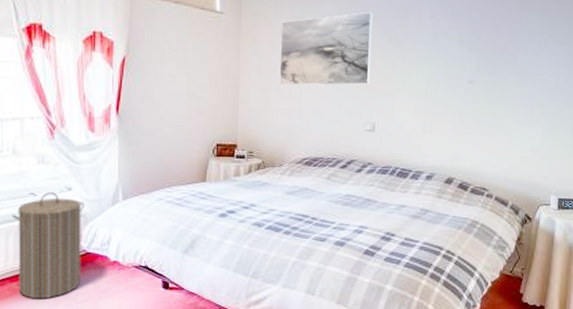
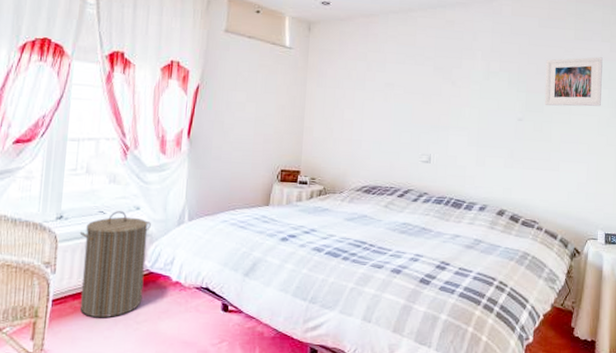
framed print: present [279,11,373,85] -> none [342,52,430,119]
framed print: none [497,10,563,66] -> present [544,57,603,107]

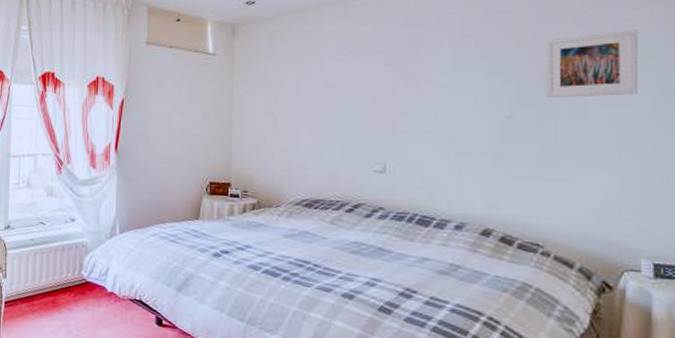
laundry hamper: present [79,211,151,318] -> none [24,222,85,322]

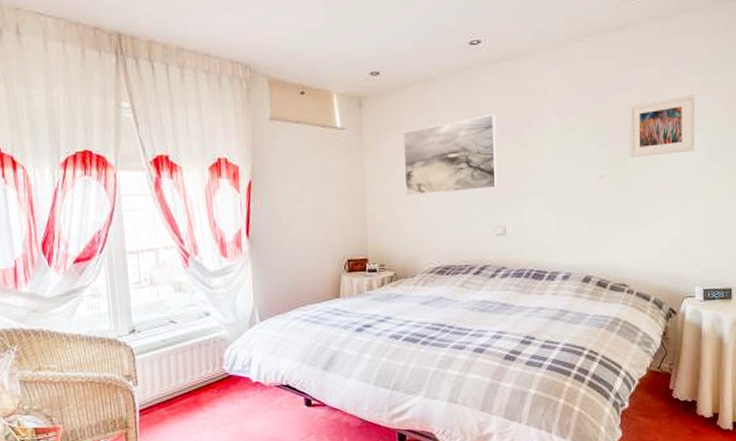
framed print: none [274,45,378,123] -> present [403,114,497,196]

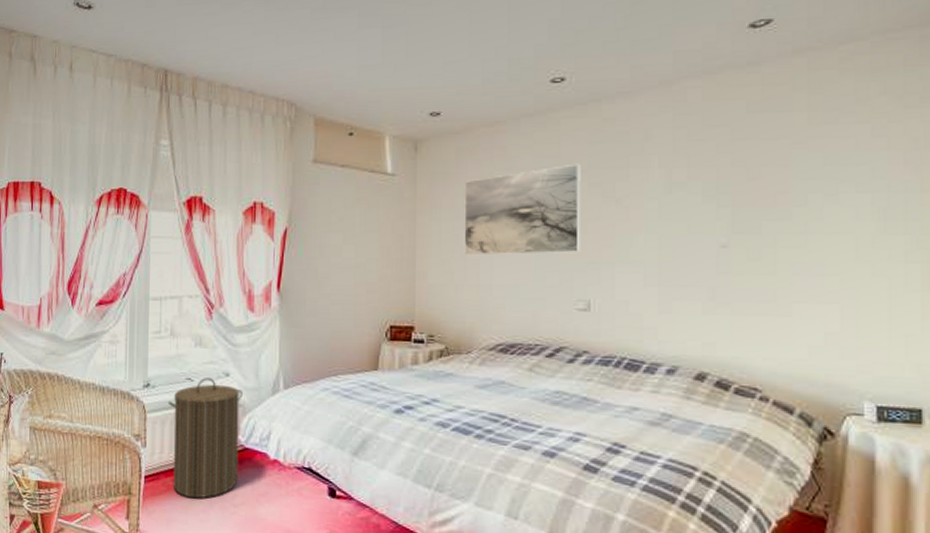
laundry hamper: none [154,319,226,424] -> present [167,378,243,499]
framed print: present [628,95,694,157] -> none [761,147,859,223]

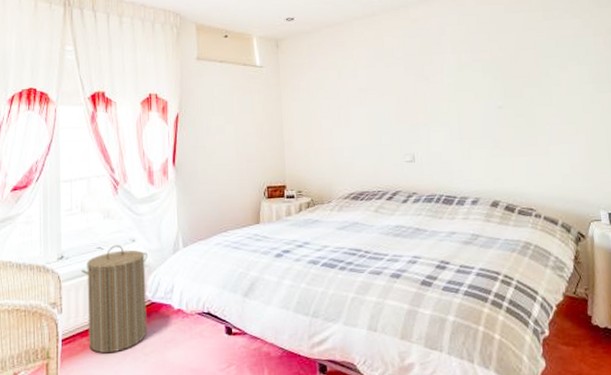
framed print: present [464,163,581,256] -> none [316,52,404,126]

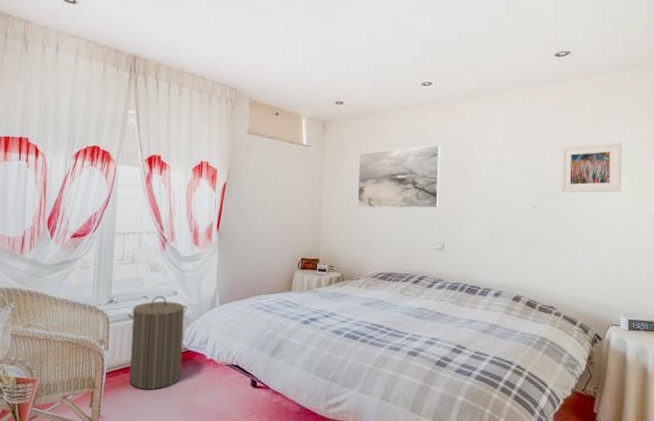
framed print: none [316,52,404,126] -> present [357,144,441,209]
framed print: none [517,34,582,89] -> present [559,142,622,193]

